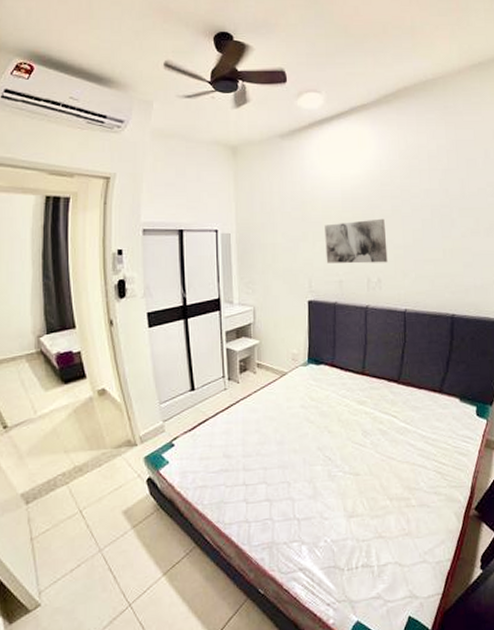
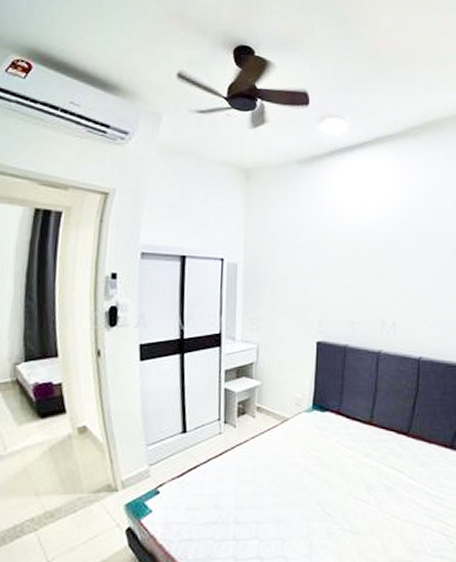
wall art: present [325,218,388,264] -> none [339,258,405,306]

